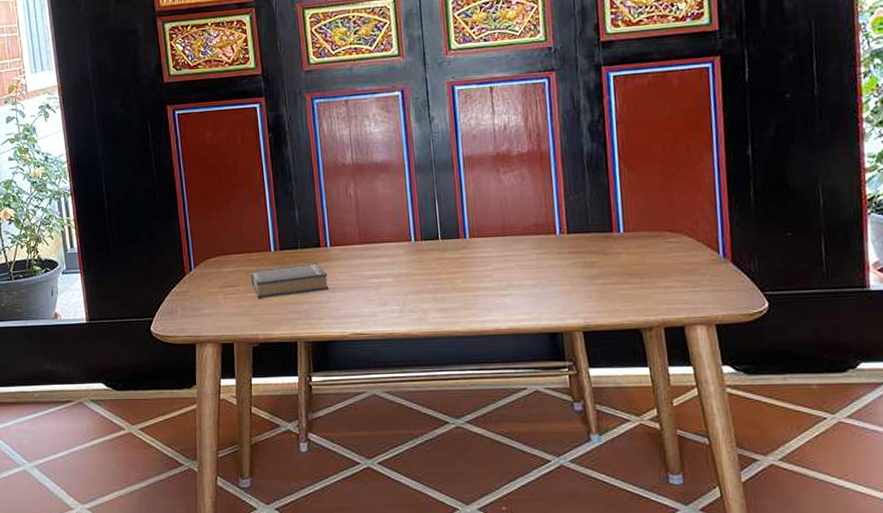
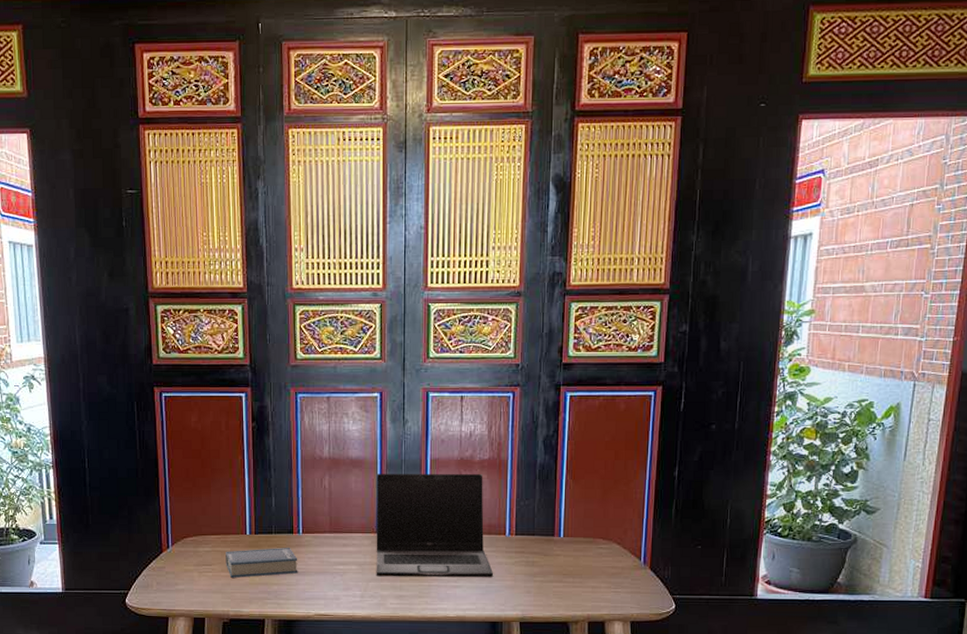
laptop: none [405,169,547,289] -> present [376,474,494,577]

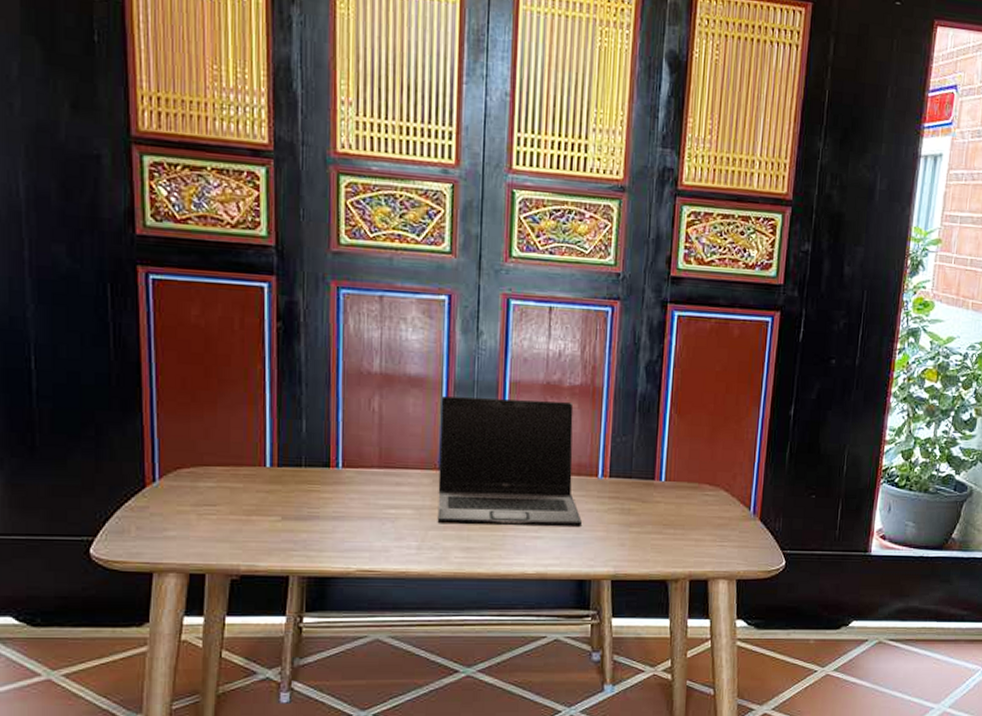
hardback book: present [226,547,298,578] -> none [236,484,336,523]

